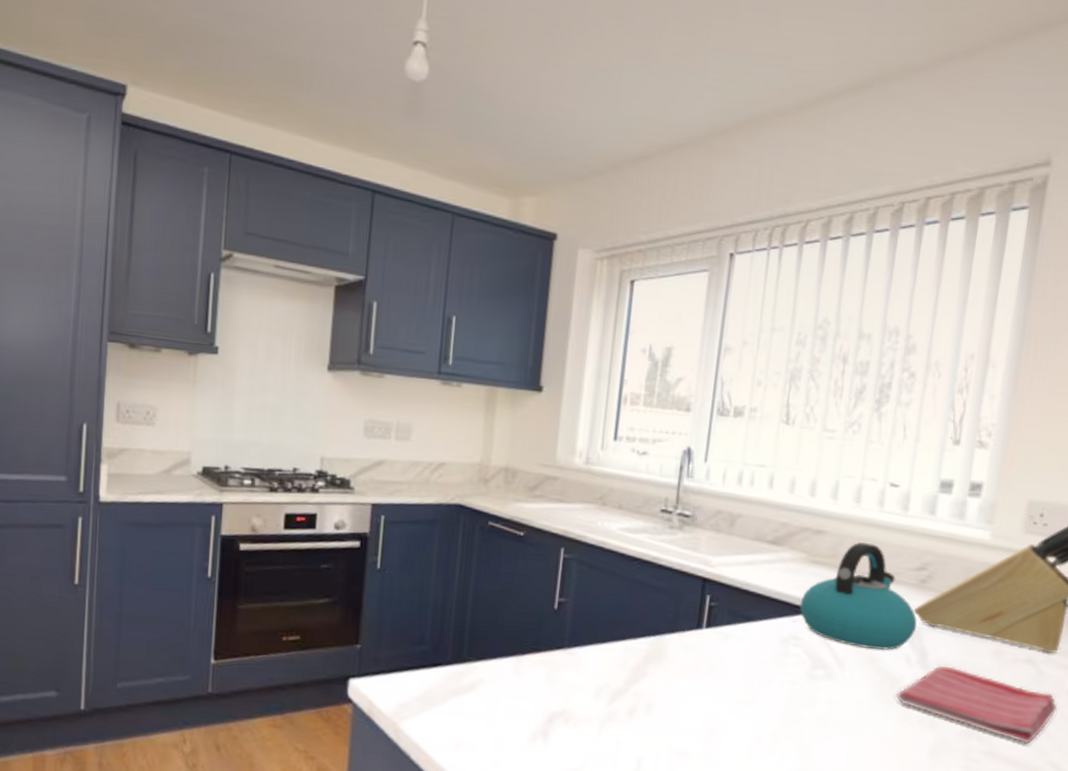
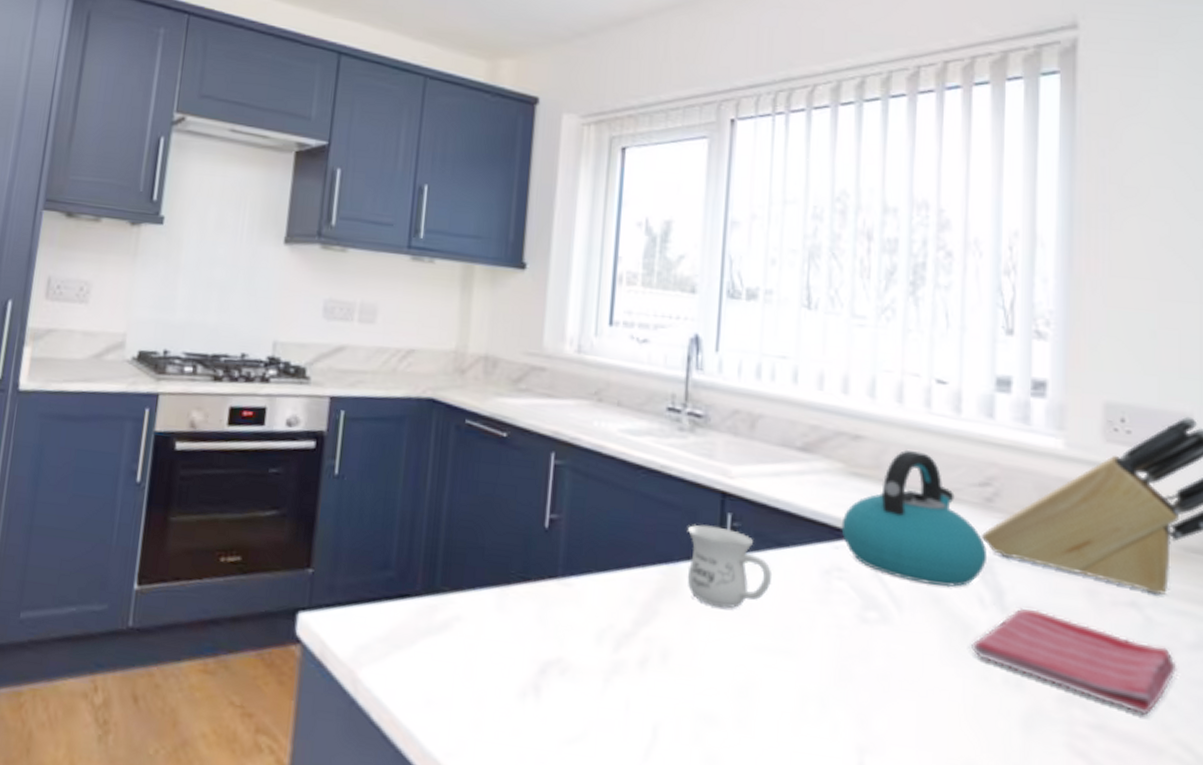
mug: none [670,604,741,670] -> present [687,524,773,609]

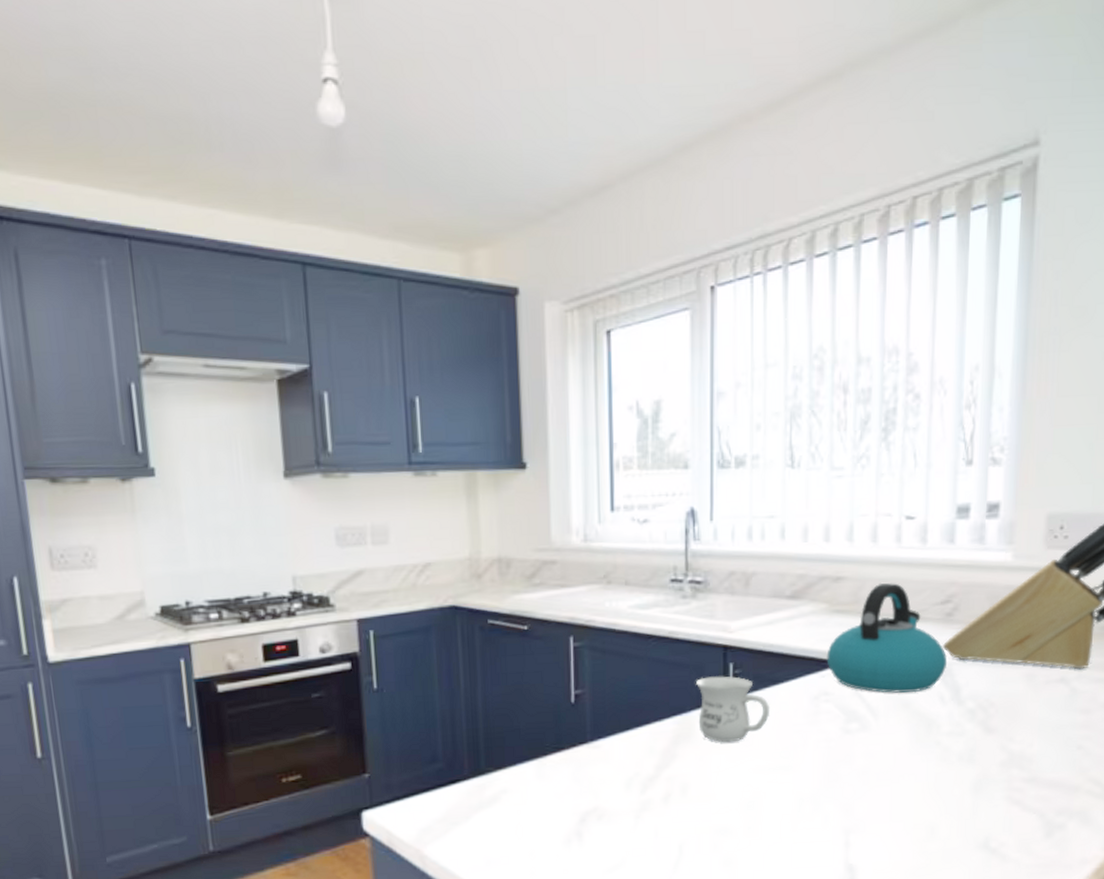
dish towel: present [970,607,1177,716] -> none [932,698,1094,765]

